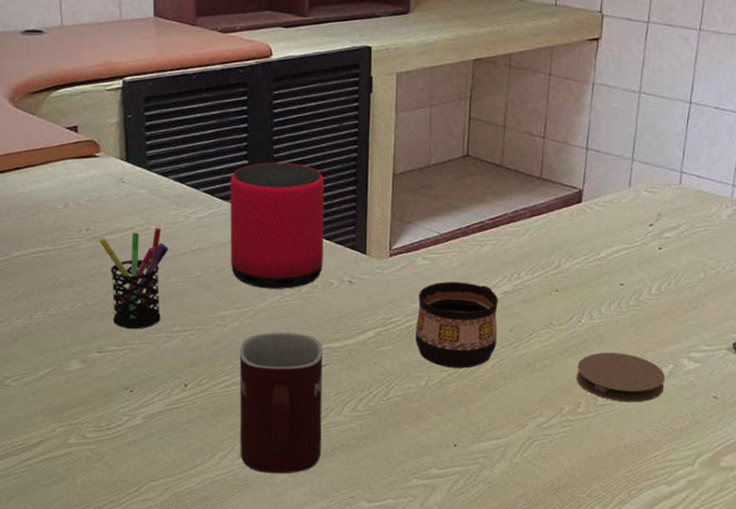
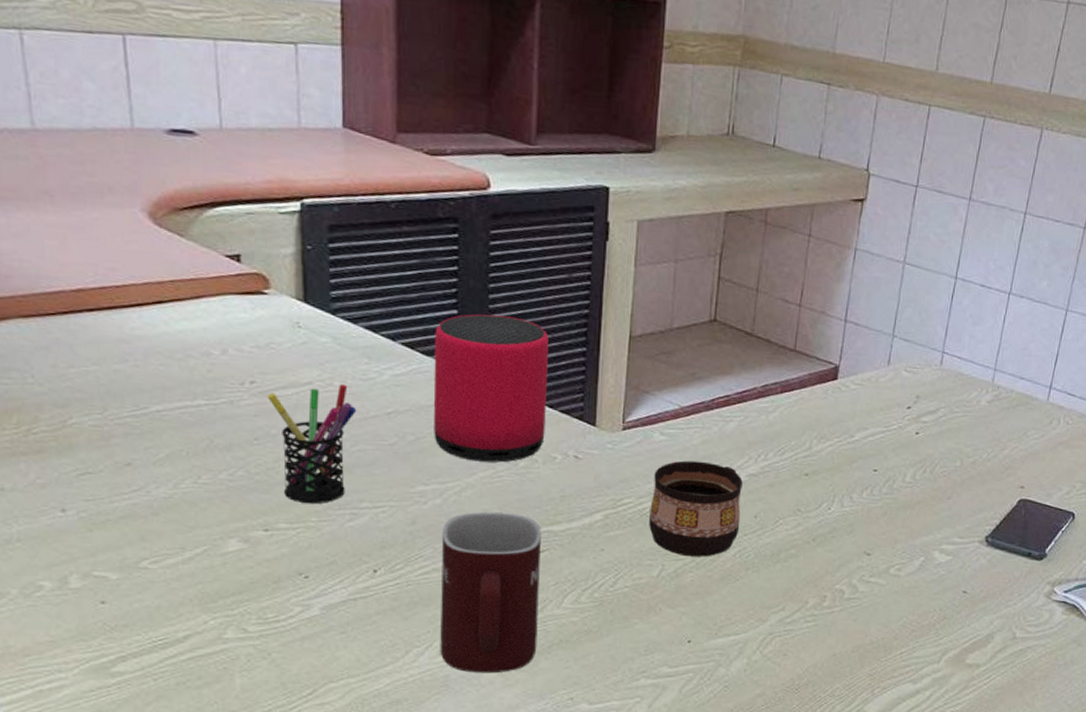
coaster: present [576,353,665,403] -> none [822,543,915,597]

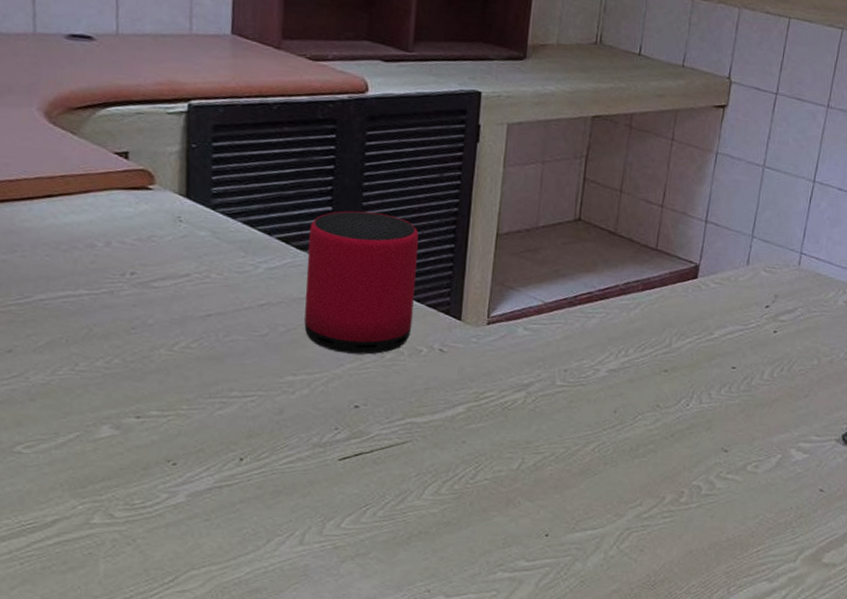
pen holder: present [268,384,357,504] -> none [147,276,231,393]
mug: present [440,512,541,673] -> none [301,403,405,564]
cup: present [649,460,743,557] -> none [510,355,603,451]

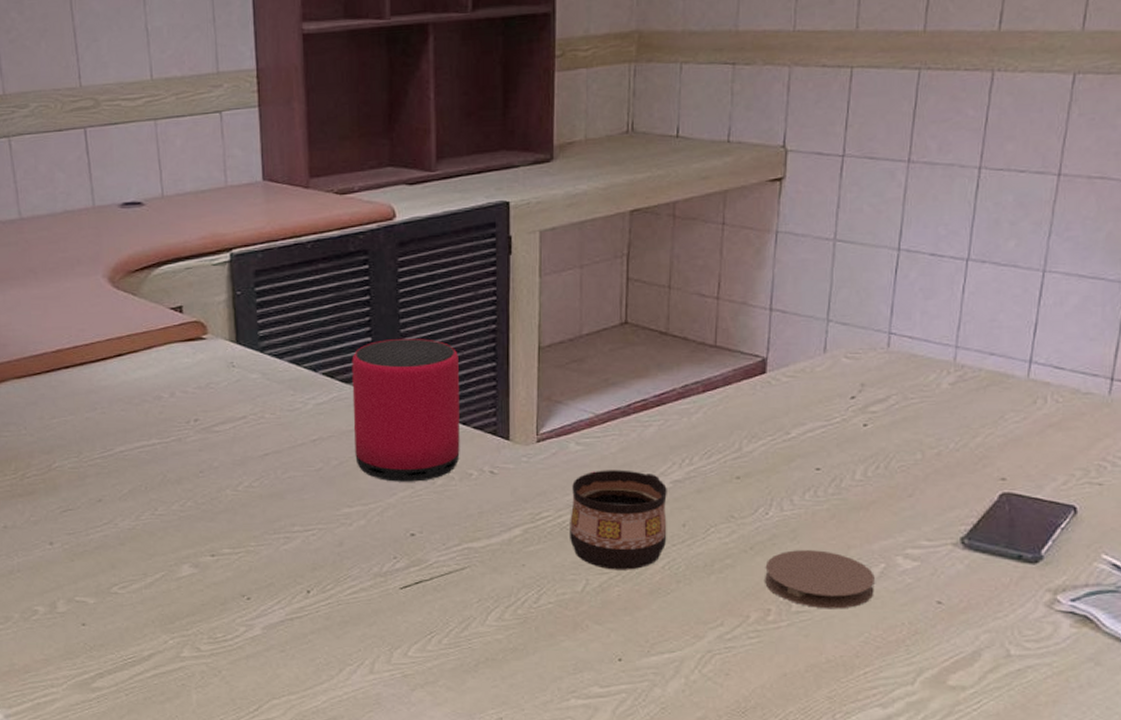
cup: none [510,355,603,451] -> present [570,470,667,570]
coaster: none [680,439,772,494] -> present [764,550,875,609]

